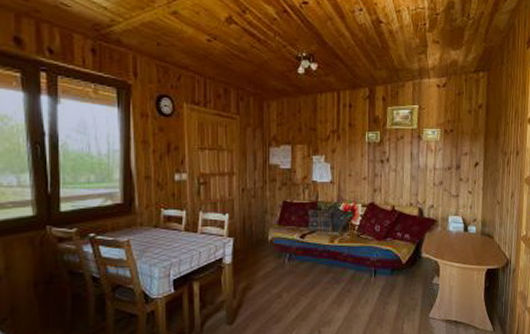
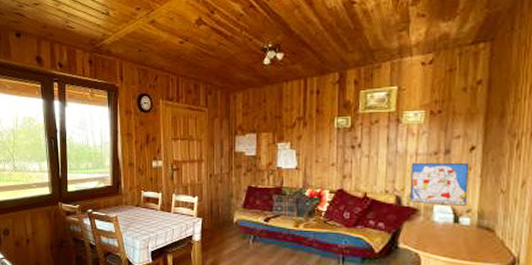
wall art: none [430,176,475,216] -> present [410,162,470,206]

